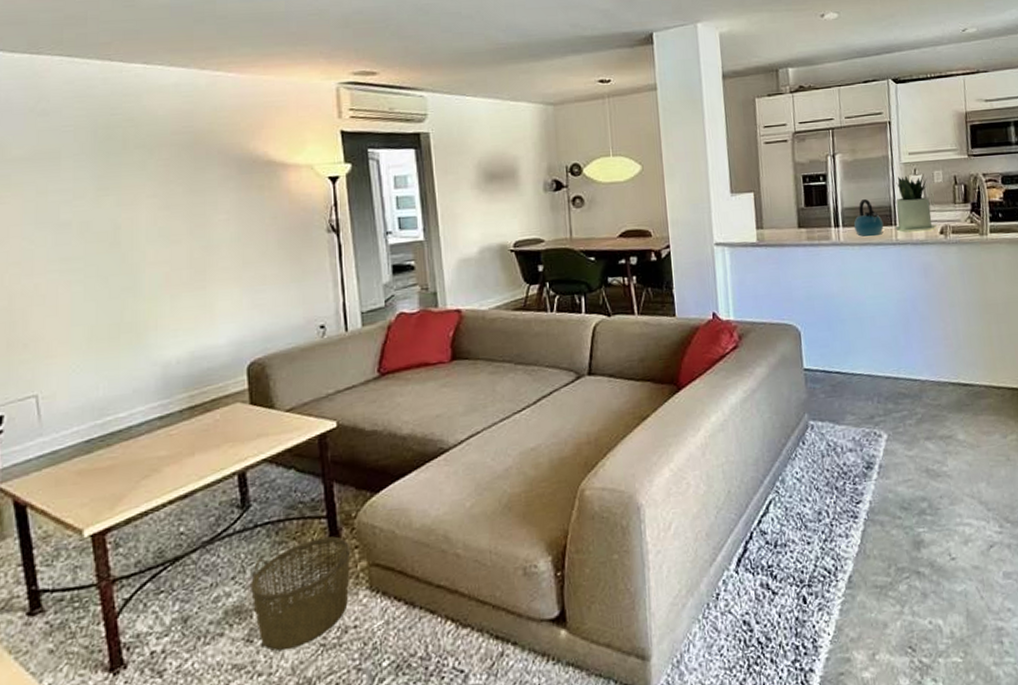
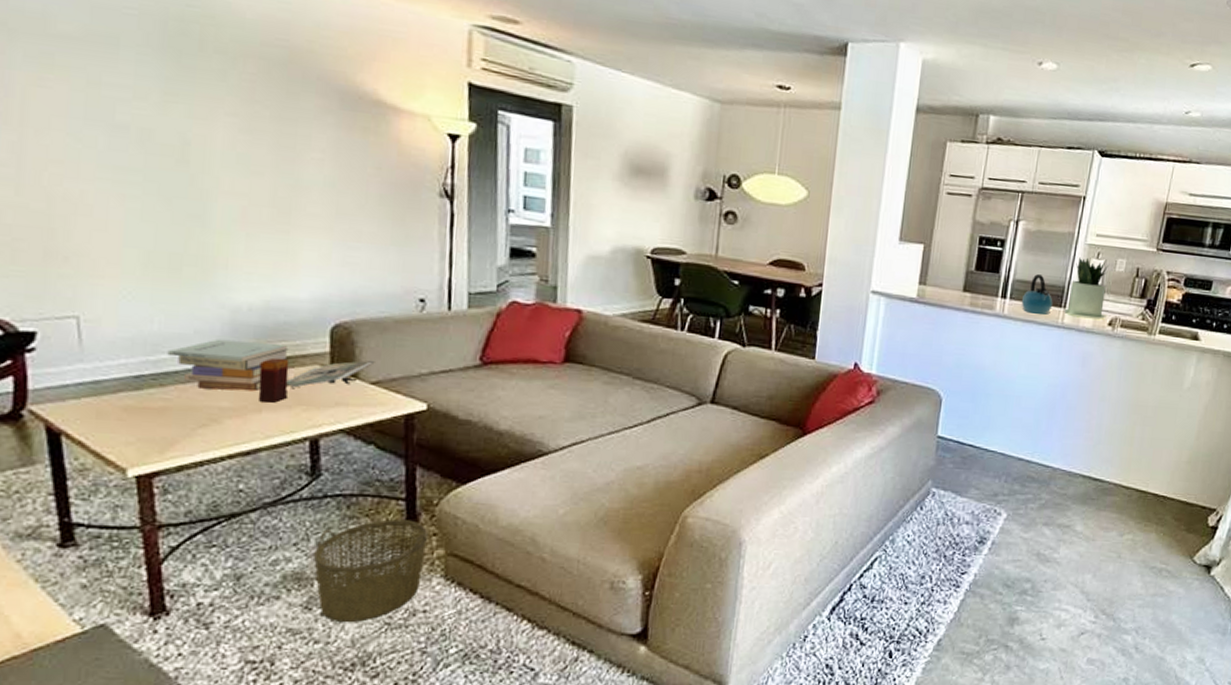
books: none [112,389,213,442] -> present [167,339,289,392]
candle: none [190,401,215,446] -> present [258,357,290,403]
magazine: none [213,390,288,428] -> present [286,360,375,388]

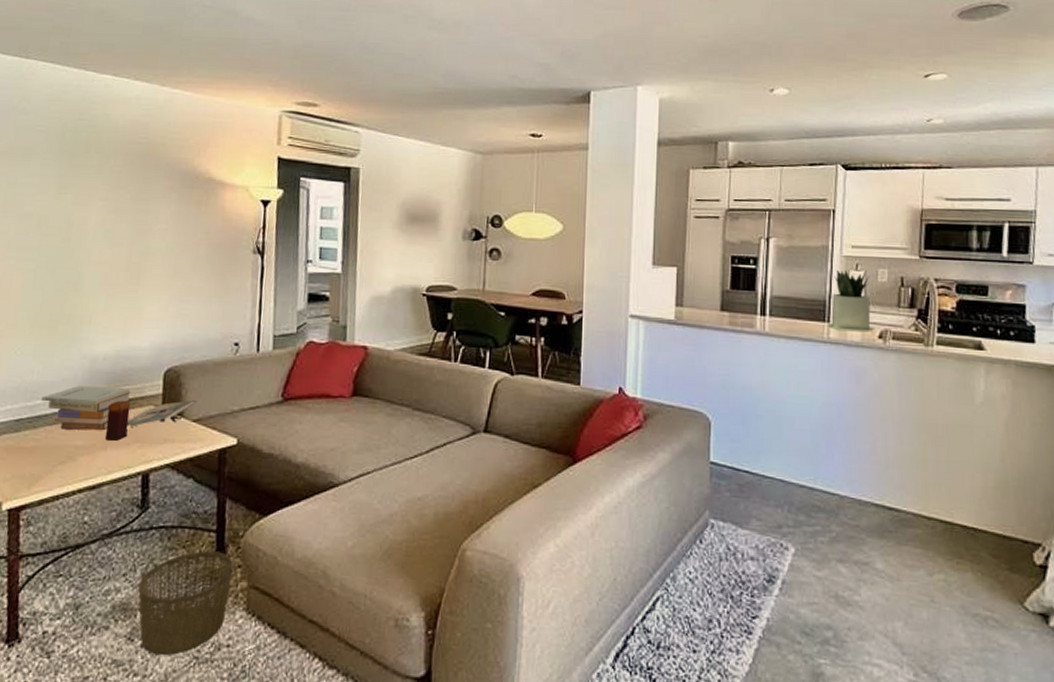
kettle: present [1021,274,1053,315] -> none [781,290,815,331]

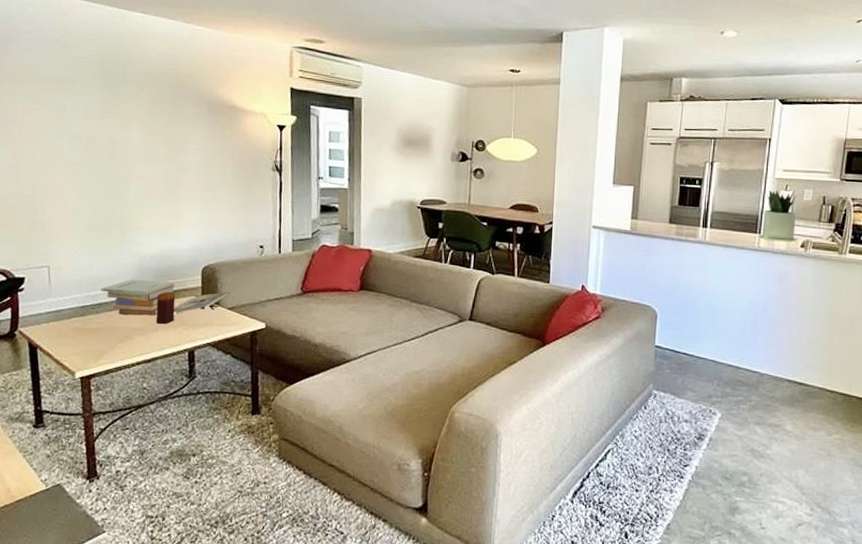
basket: present [137,551,235,655] -> none [190,411,267,489]

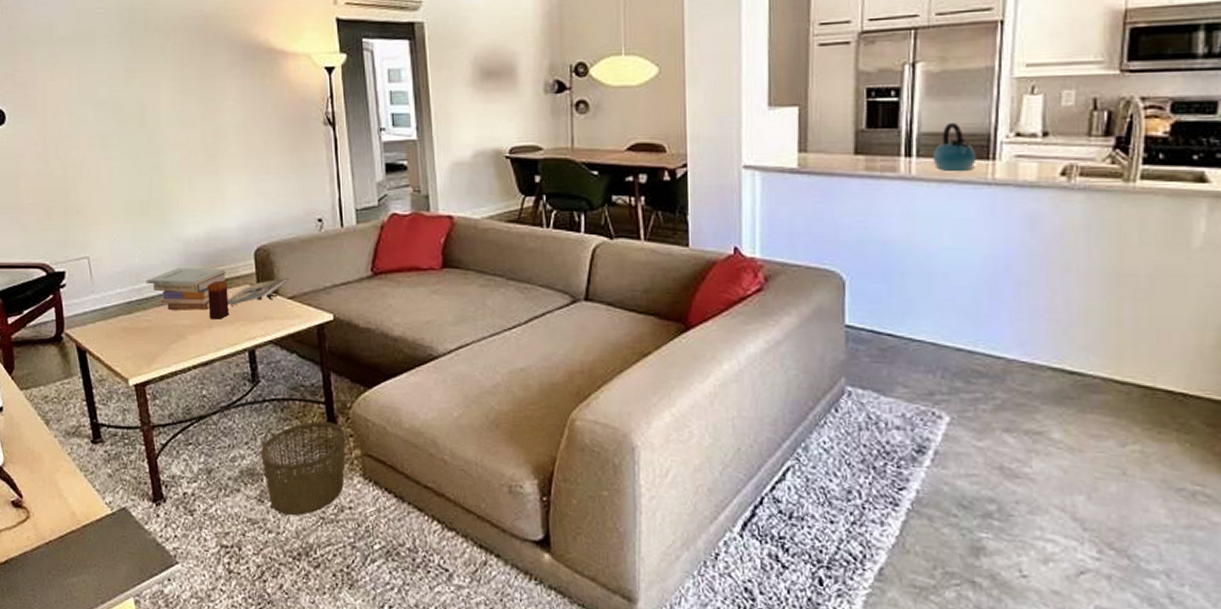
basket: none [190,411,267,489] -> present [260,421,347,515]
kettle: none [720,206,749,241] -> present [932,123,977,172]
planter: present [759,190,797,244] -> none [993,94,1055,171]

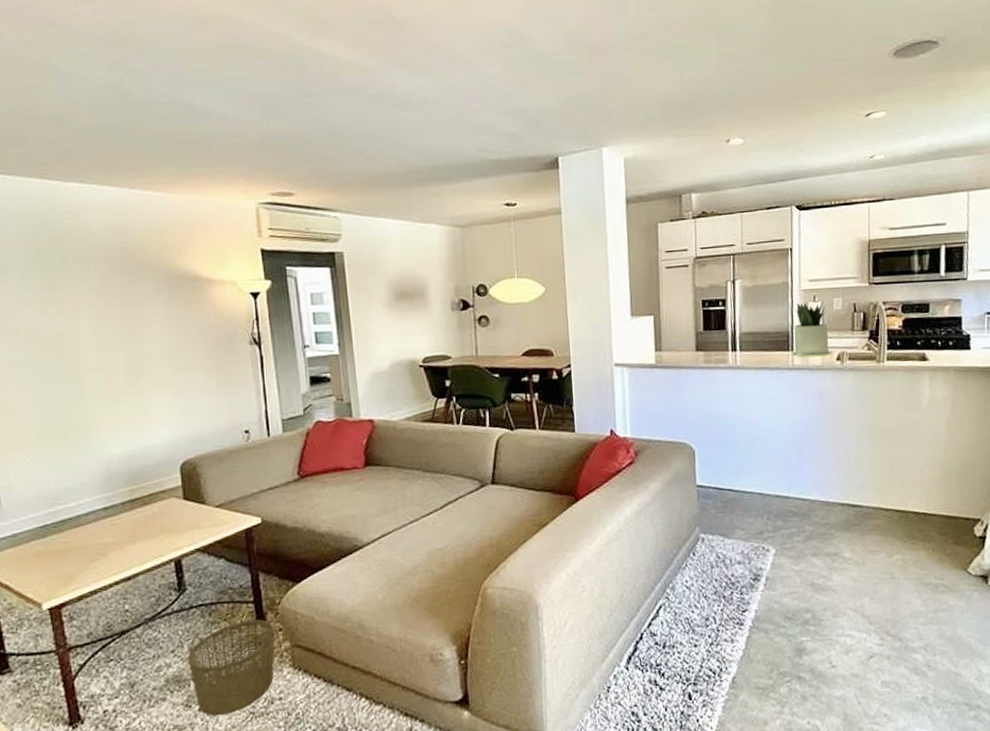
books: present [146,267,226,311] -> none [62,485,151,530]
candle: present [208,280,229,319] -> none [131,495,153,534]
magazine: present [227,278,290,306] -> none [152,488,217,519]
kettle: present [932,123,977,172] -> none [750,325,781,362]
planter: none [993,94,1055,171] -> present [792,302,832,359]

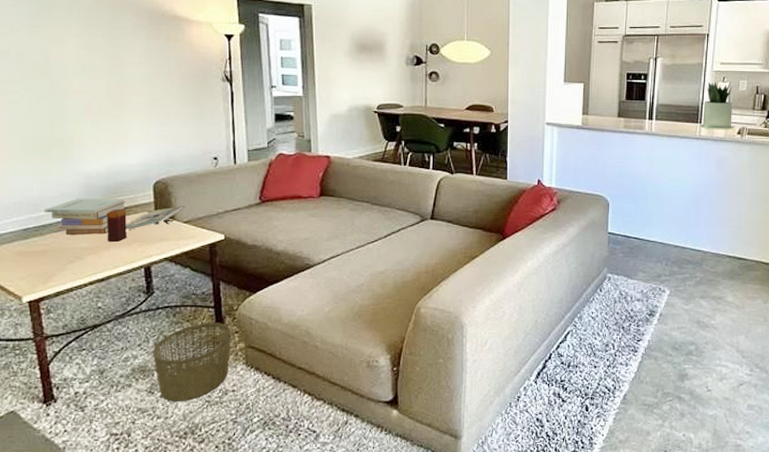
books: none [62,485,151,530] -> present [44,198,126,235]
candle: none [131,495,153,534] -> present [107,209,127,242]
magazine: none [152,488,217,519] -> present [125,206,186,230]

